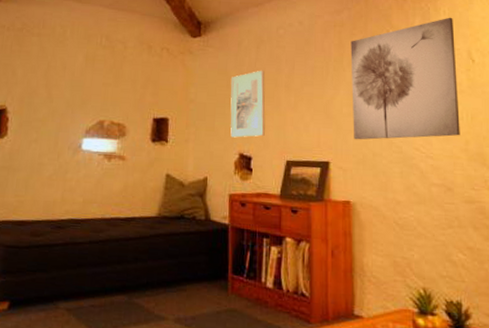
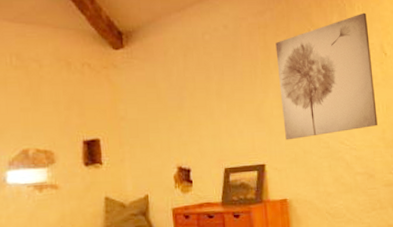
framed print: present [230,70,265,138] -> none [160,79,201,152]

